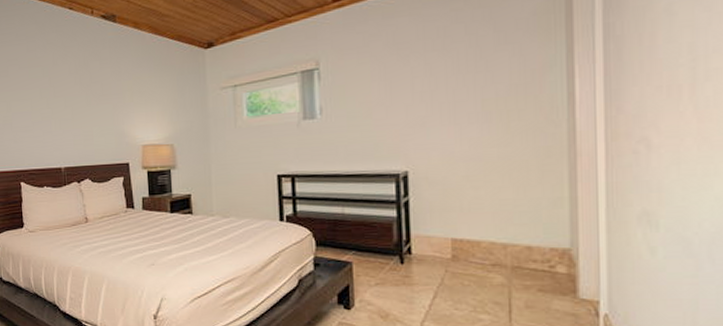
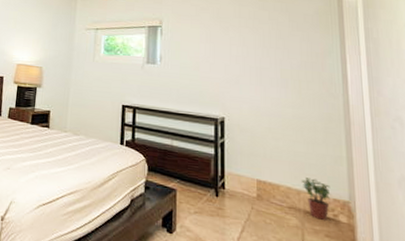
potted plant: none [508,228,547,273] -> present [301,177,331,220]

